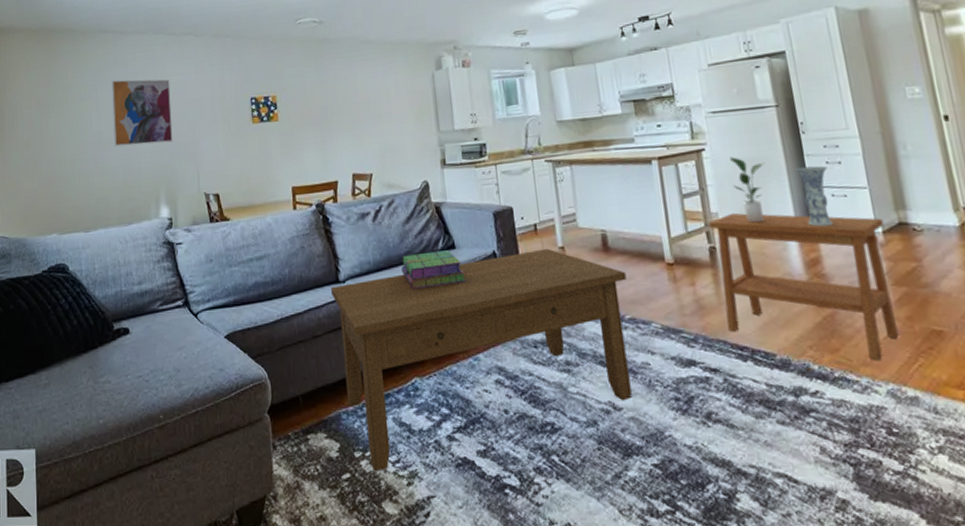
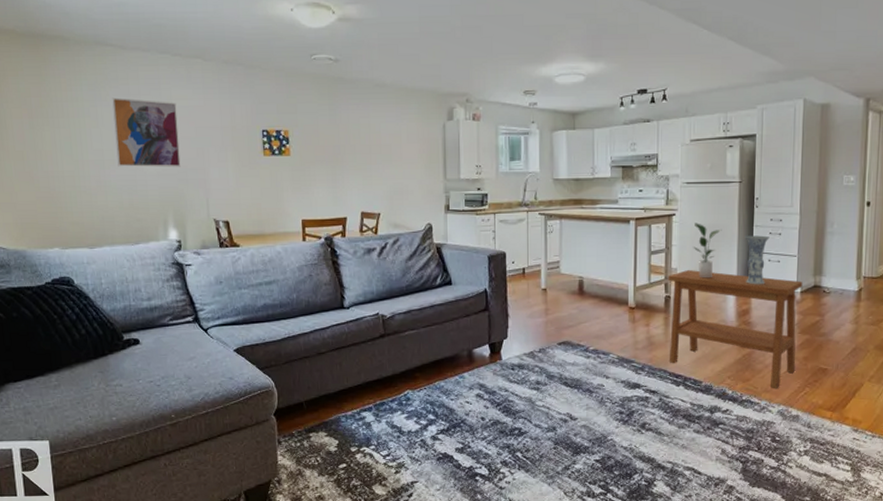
coffee table: present [331,248,632,472] -> none [336,289,595,463]
stack of books: present [401,250,466,289] -> none [402,286,458,317]

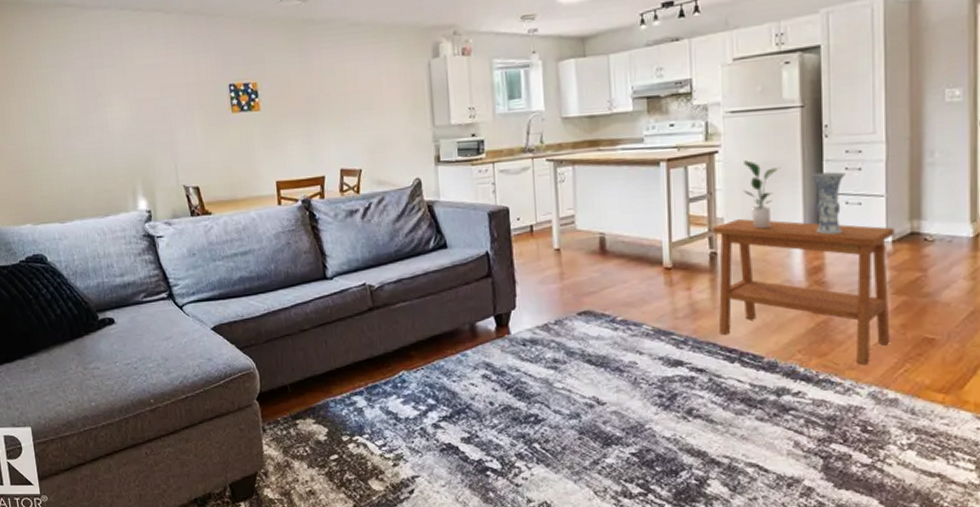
wall art: present [112,97,181,168] -> none [75,60,147,135]

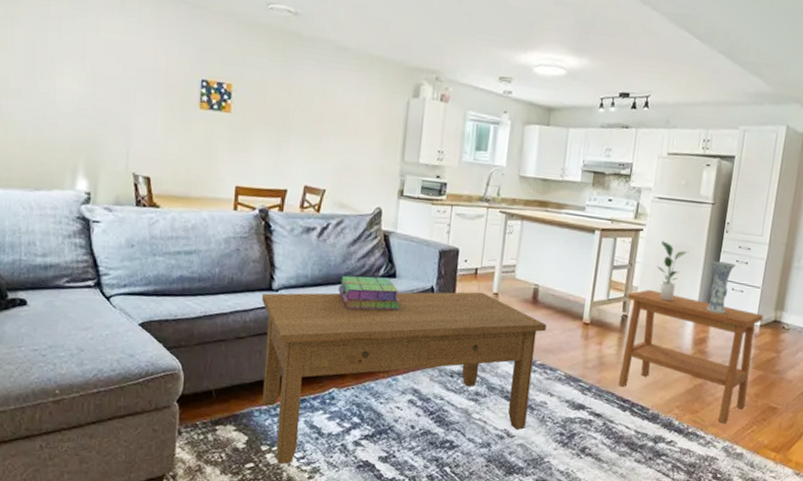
coffee table: none [318,250,622,454] -> present [262,291,547,465]
stack of books: none [391,249,457,287] -> present [338,275,400,310]

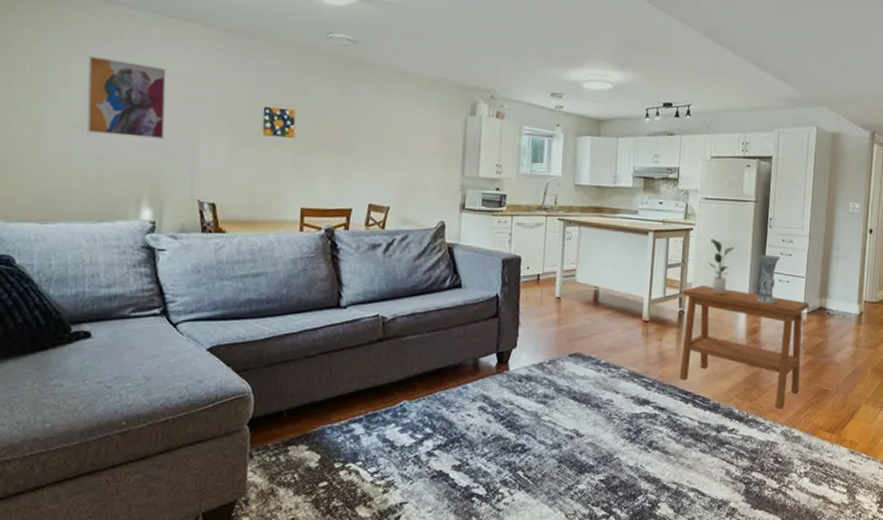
wall art: none [24,18,104,109] -> present [87,55,166,140]
coffee table: present [262,291,547,465] -> none [331,297,609,481]
stack of books: present [338,275,400,310] -> none [406,288,467,321]

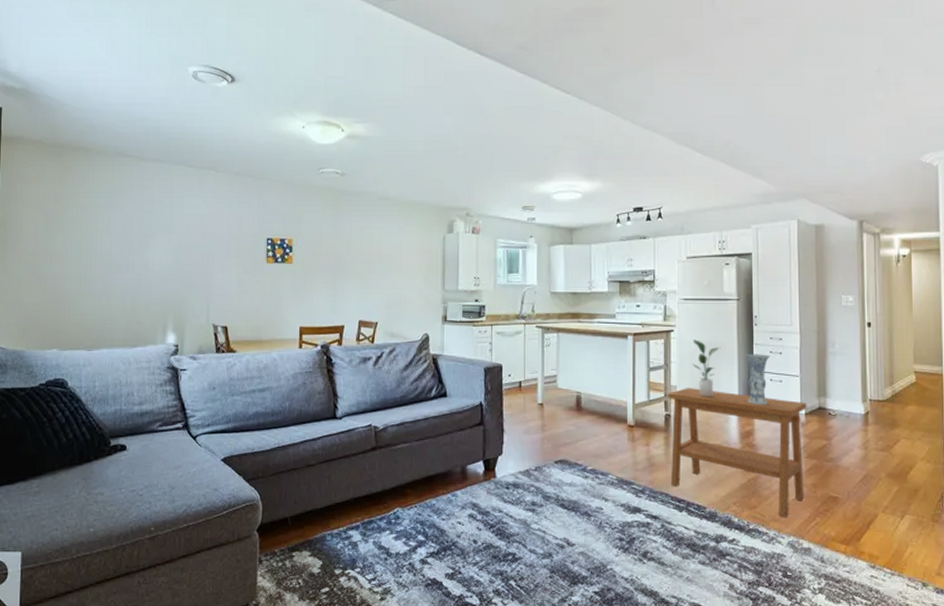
wall art: present [87,55,166,140] -> none [124,205,187,272]

